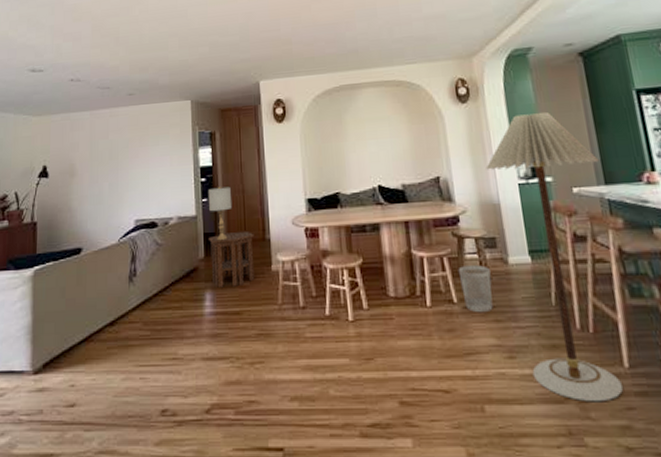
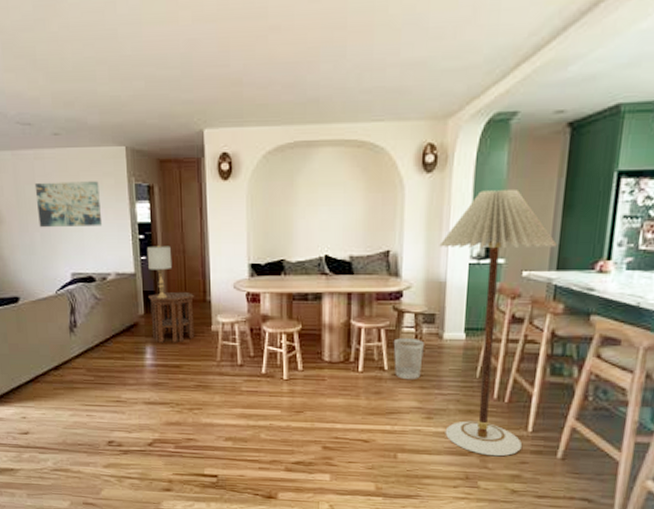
wall art: none [108,132,167,178] -> present [34,181,103,228]

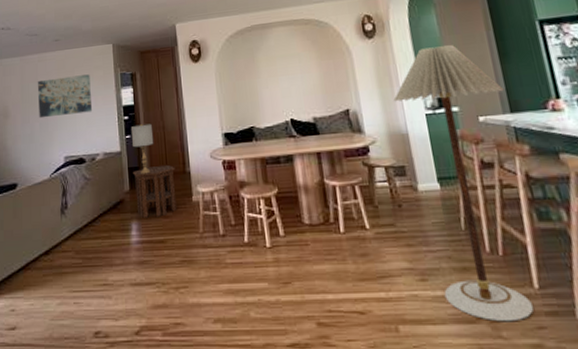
wastebasket: present [393,338,424,380] -> none [369,193,404,238]

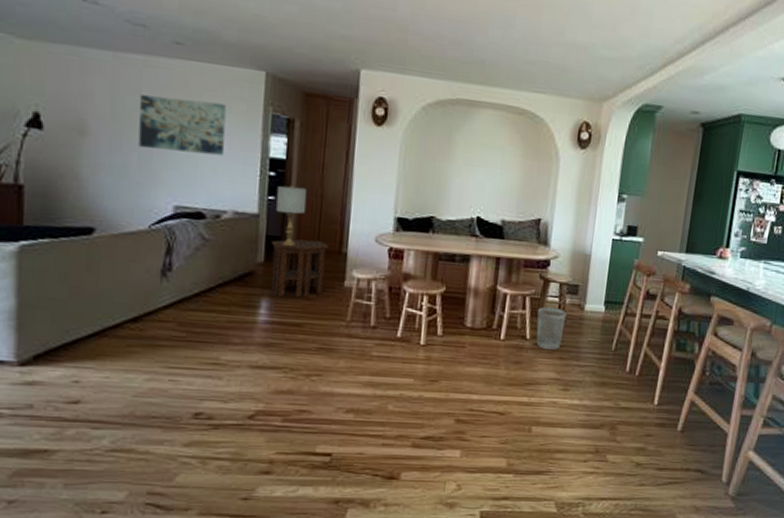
wastebasket: none [369,193,404,238] -> present [536,307,566,351]
floor lamp: present [393,44,534,322] -> none [579,172,688,430]

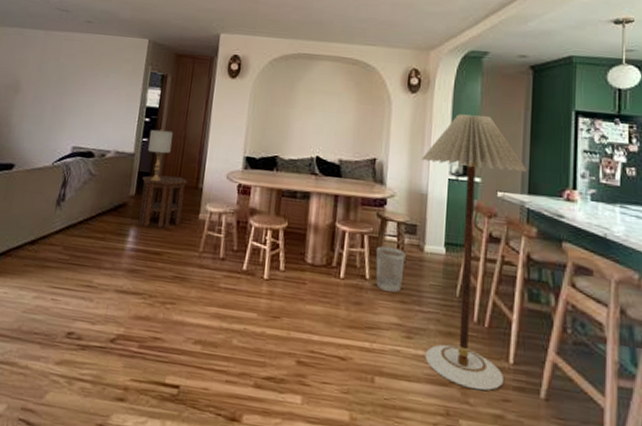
wall art: present [138,95,226,156] -> none [53,61,118,106]
floor lamp: none [579,172,688,430] -> present [421,114,528,391]

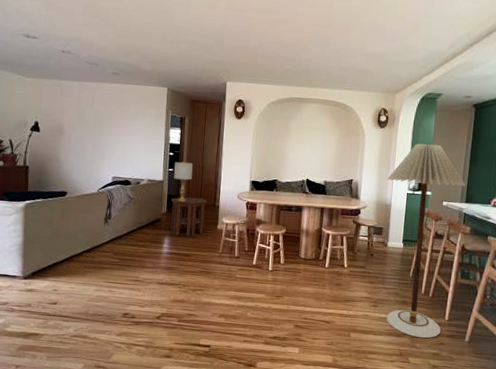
wastebasket: present [375,246,406,293] -> none [352,244,374,276]

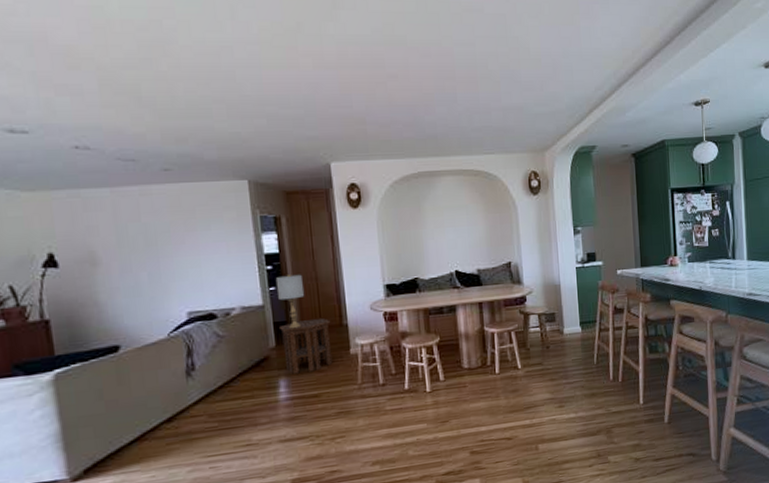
floor lamp: present [386,143,466,339] -> none [551,205,639,432]

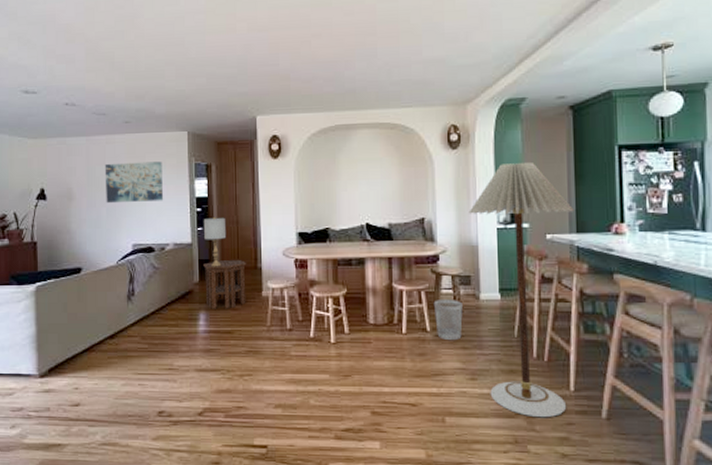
wall art: none [140,215,224,267] -> present [104,161,164,204]
wastebasket: none [523,336,550,375] -> present [433,300,463,341]
floor lamp: none [551,205,639,432] -> present [468,161,574,418]

